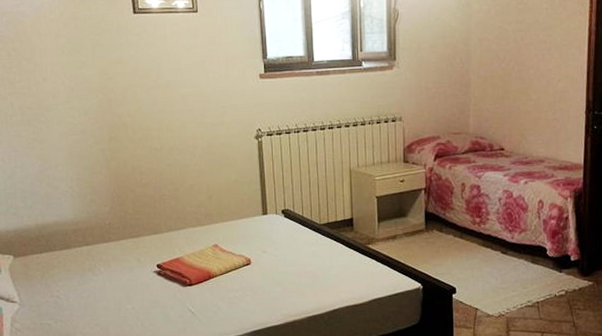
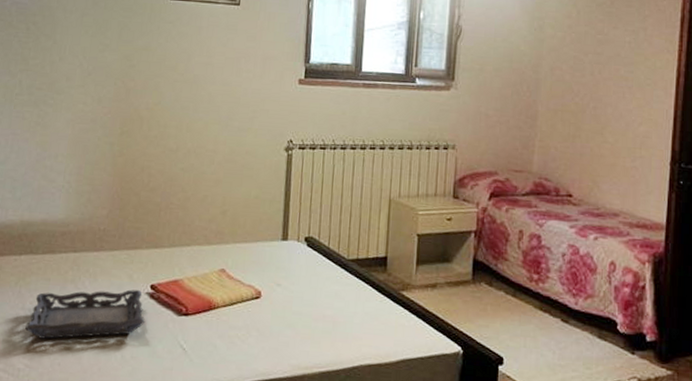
tray: none [57,270,156,319] -> present [25,289,145,339]

